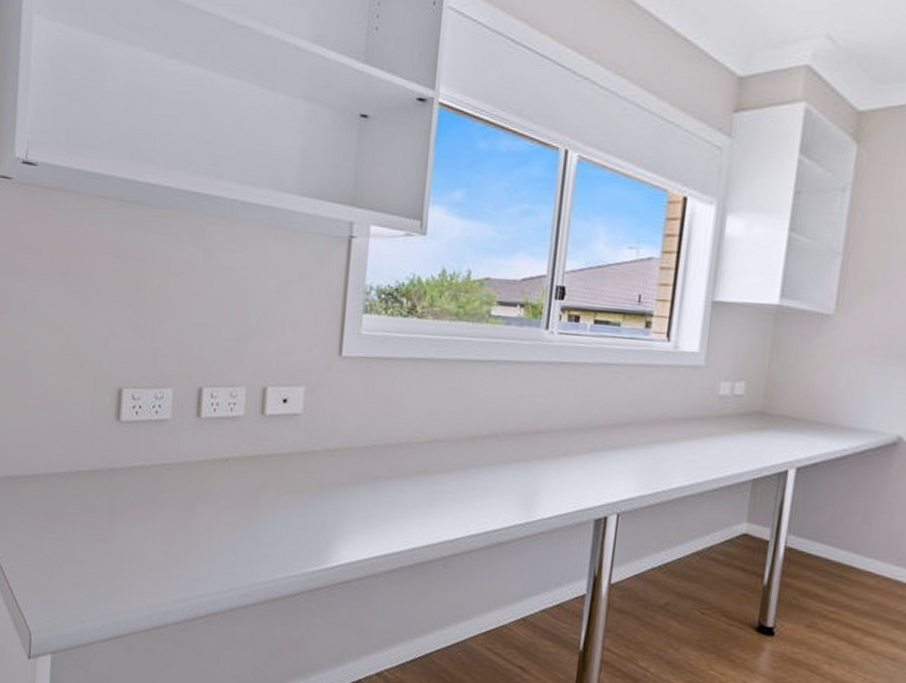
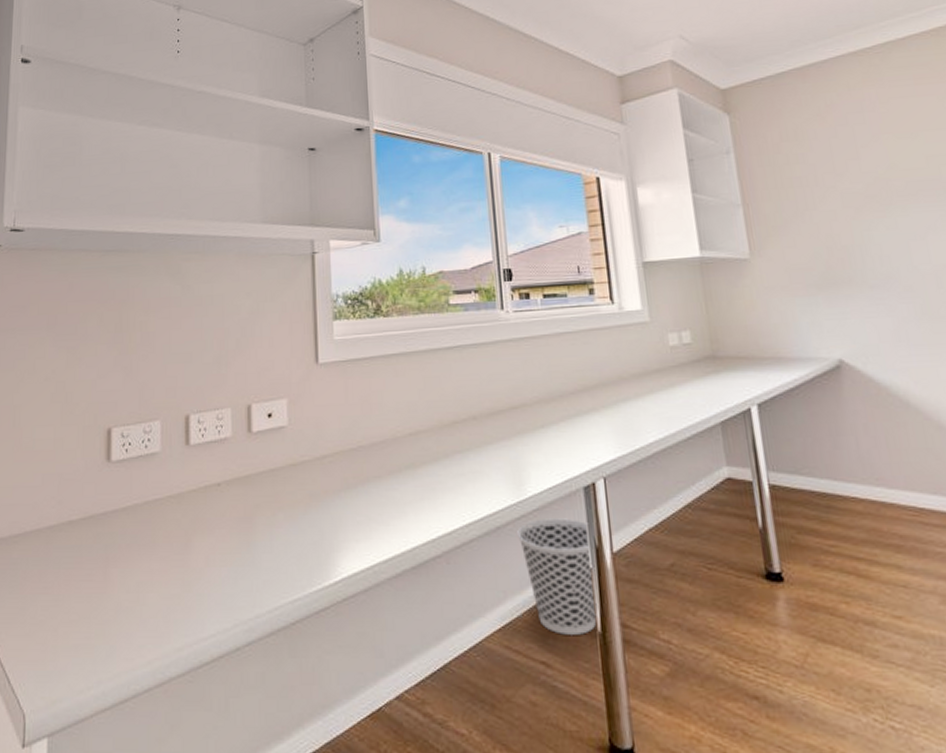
wastebasket: none [518,541,591,650] -> present [517,518,598,635]

